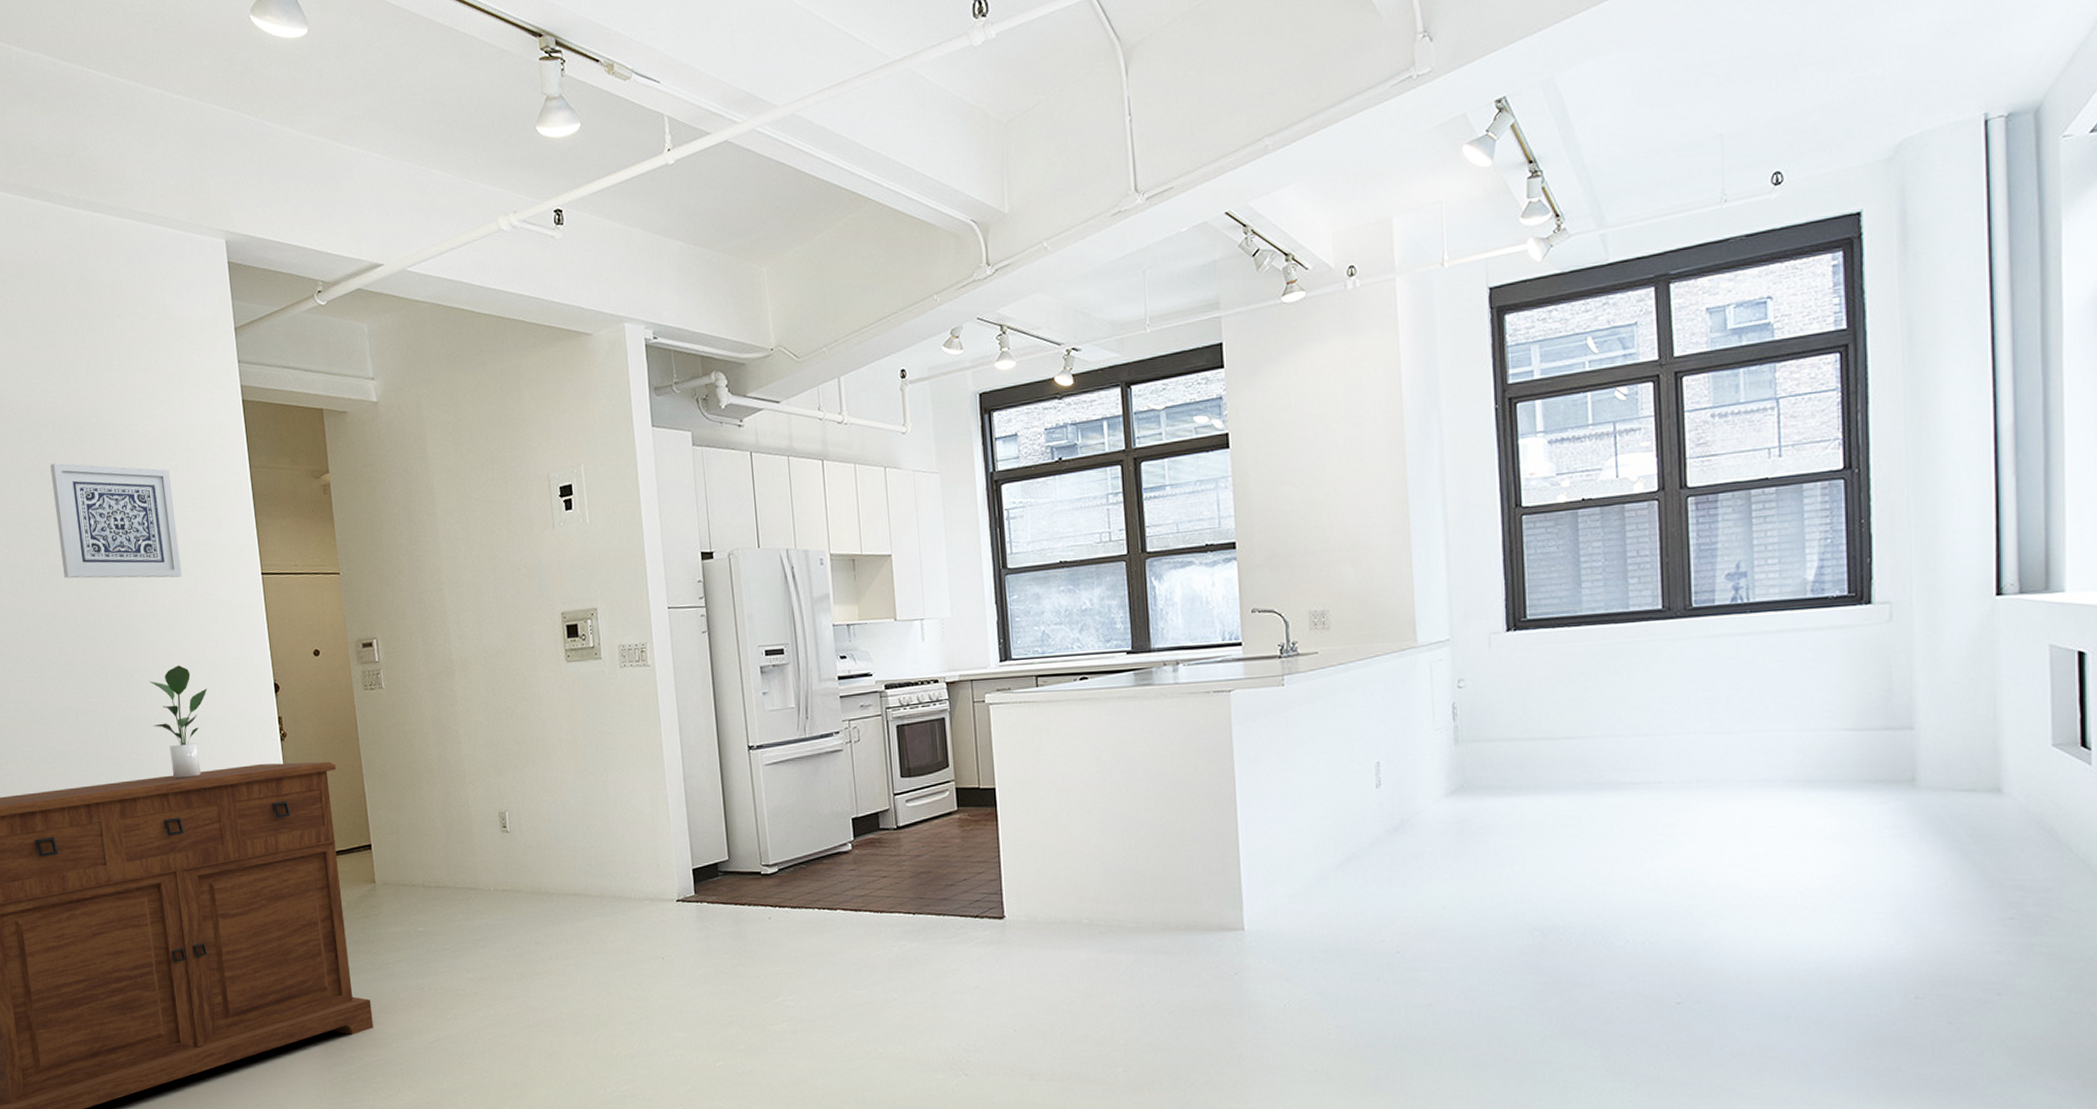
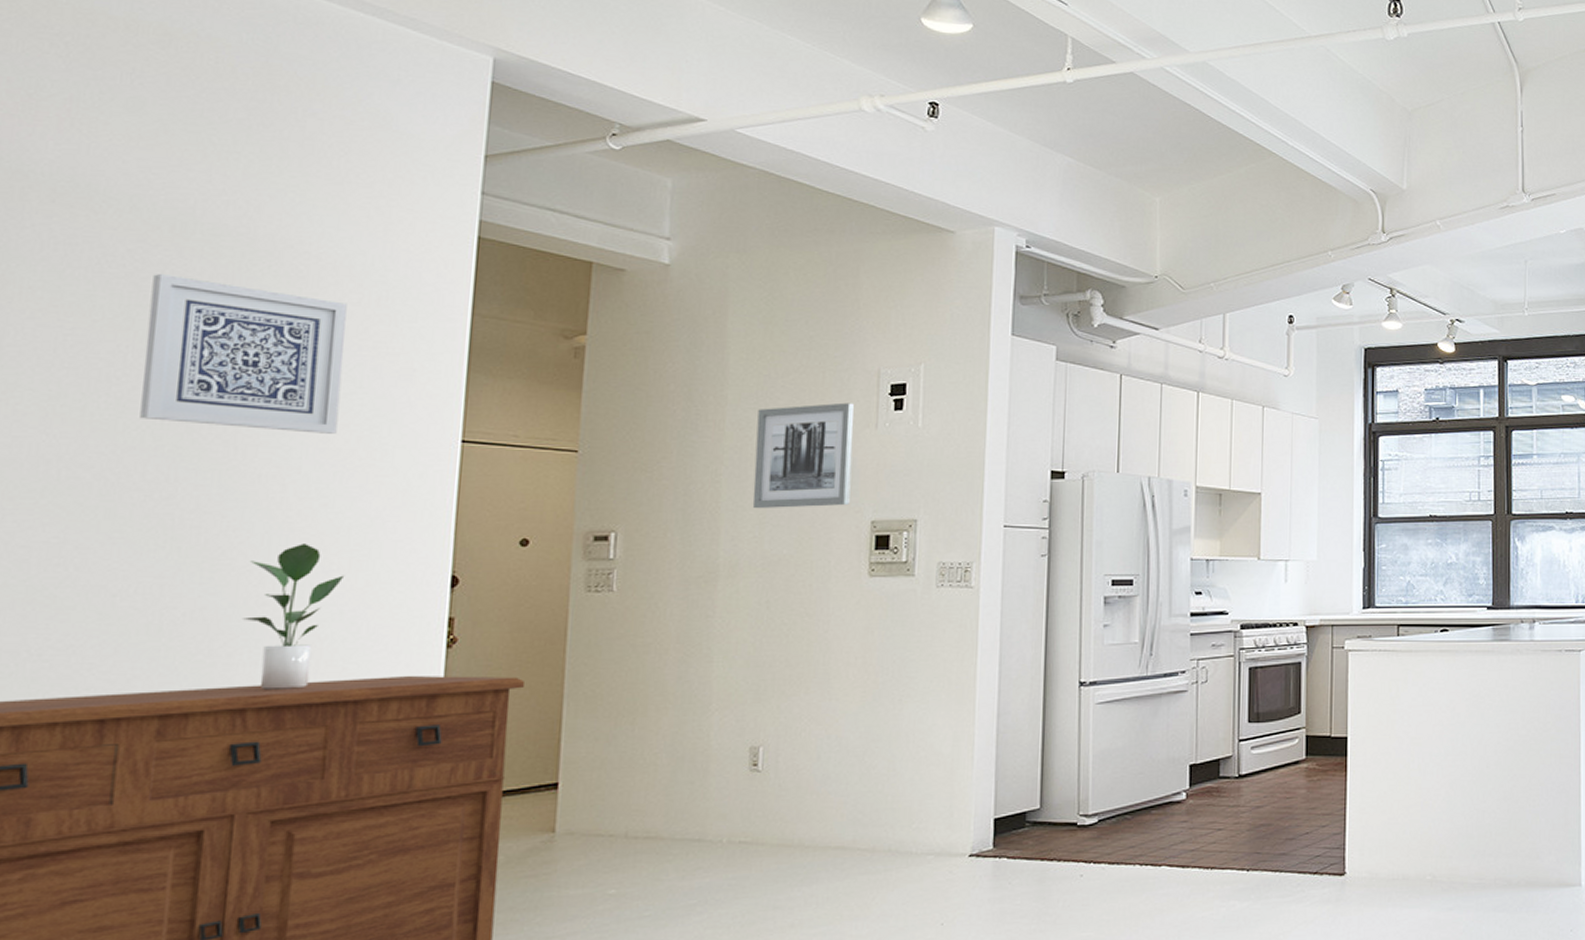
wall art: none [462,507,542,610] -> present [752,402,854,509]

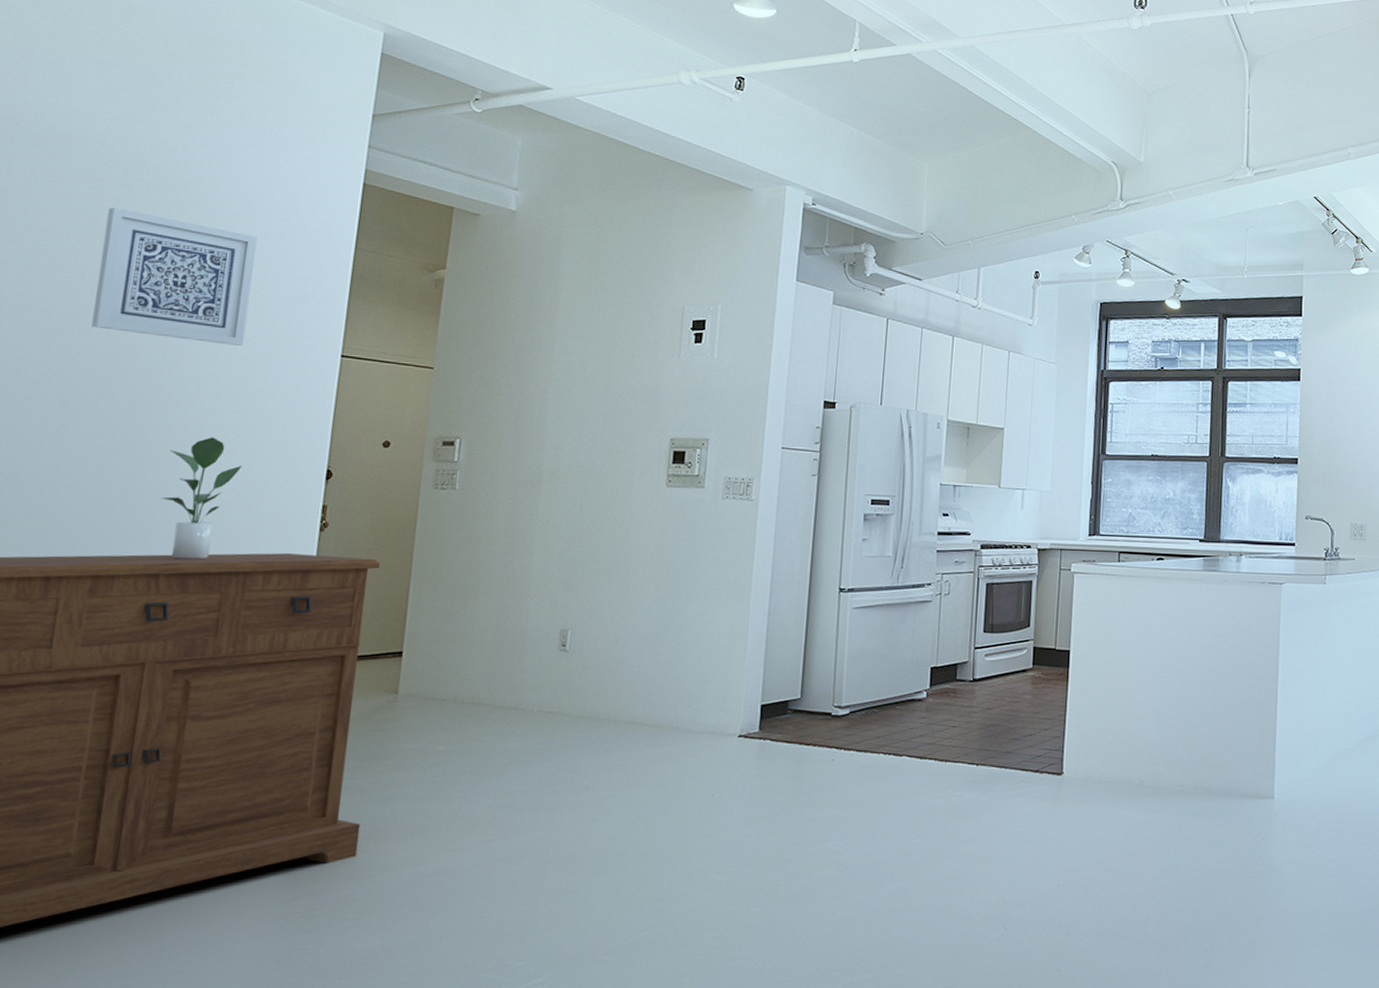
wall art: present [752,402,854,509] -> none [573,334,661,424]

